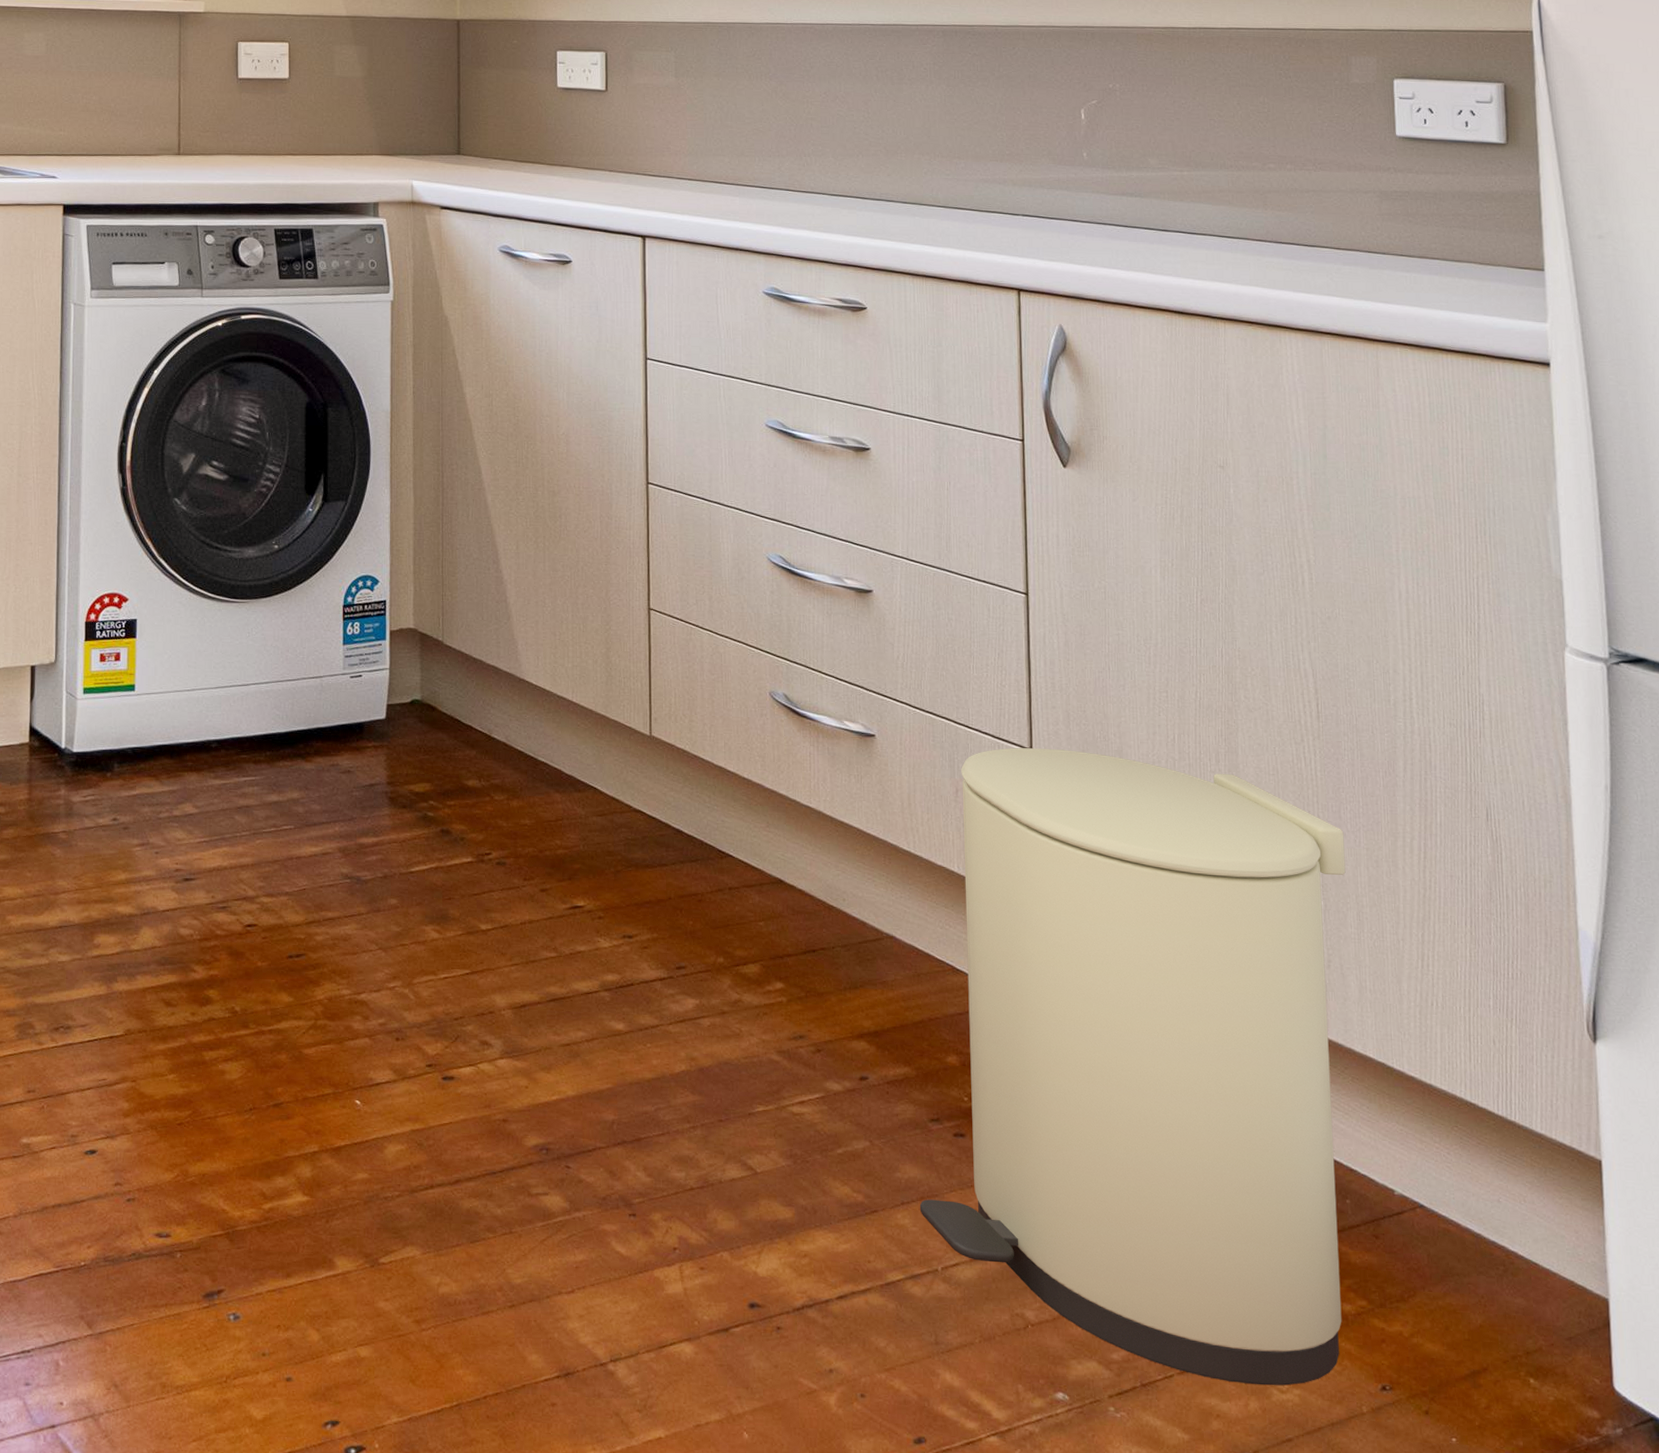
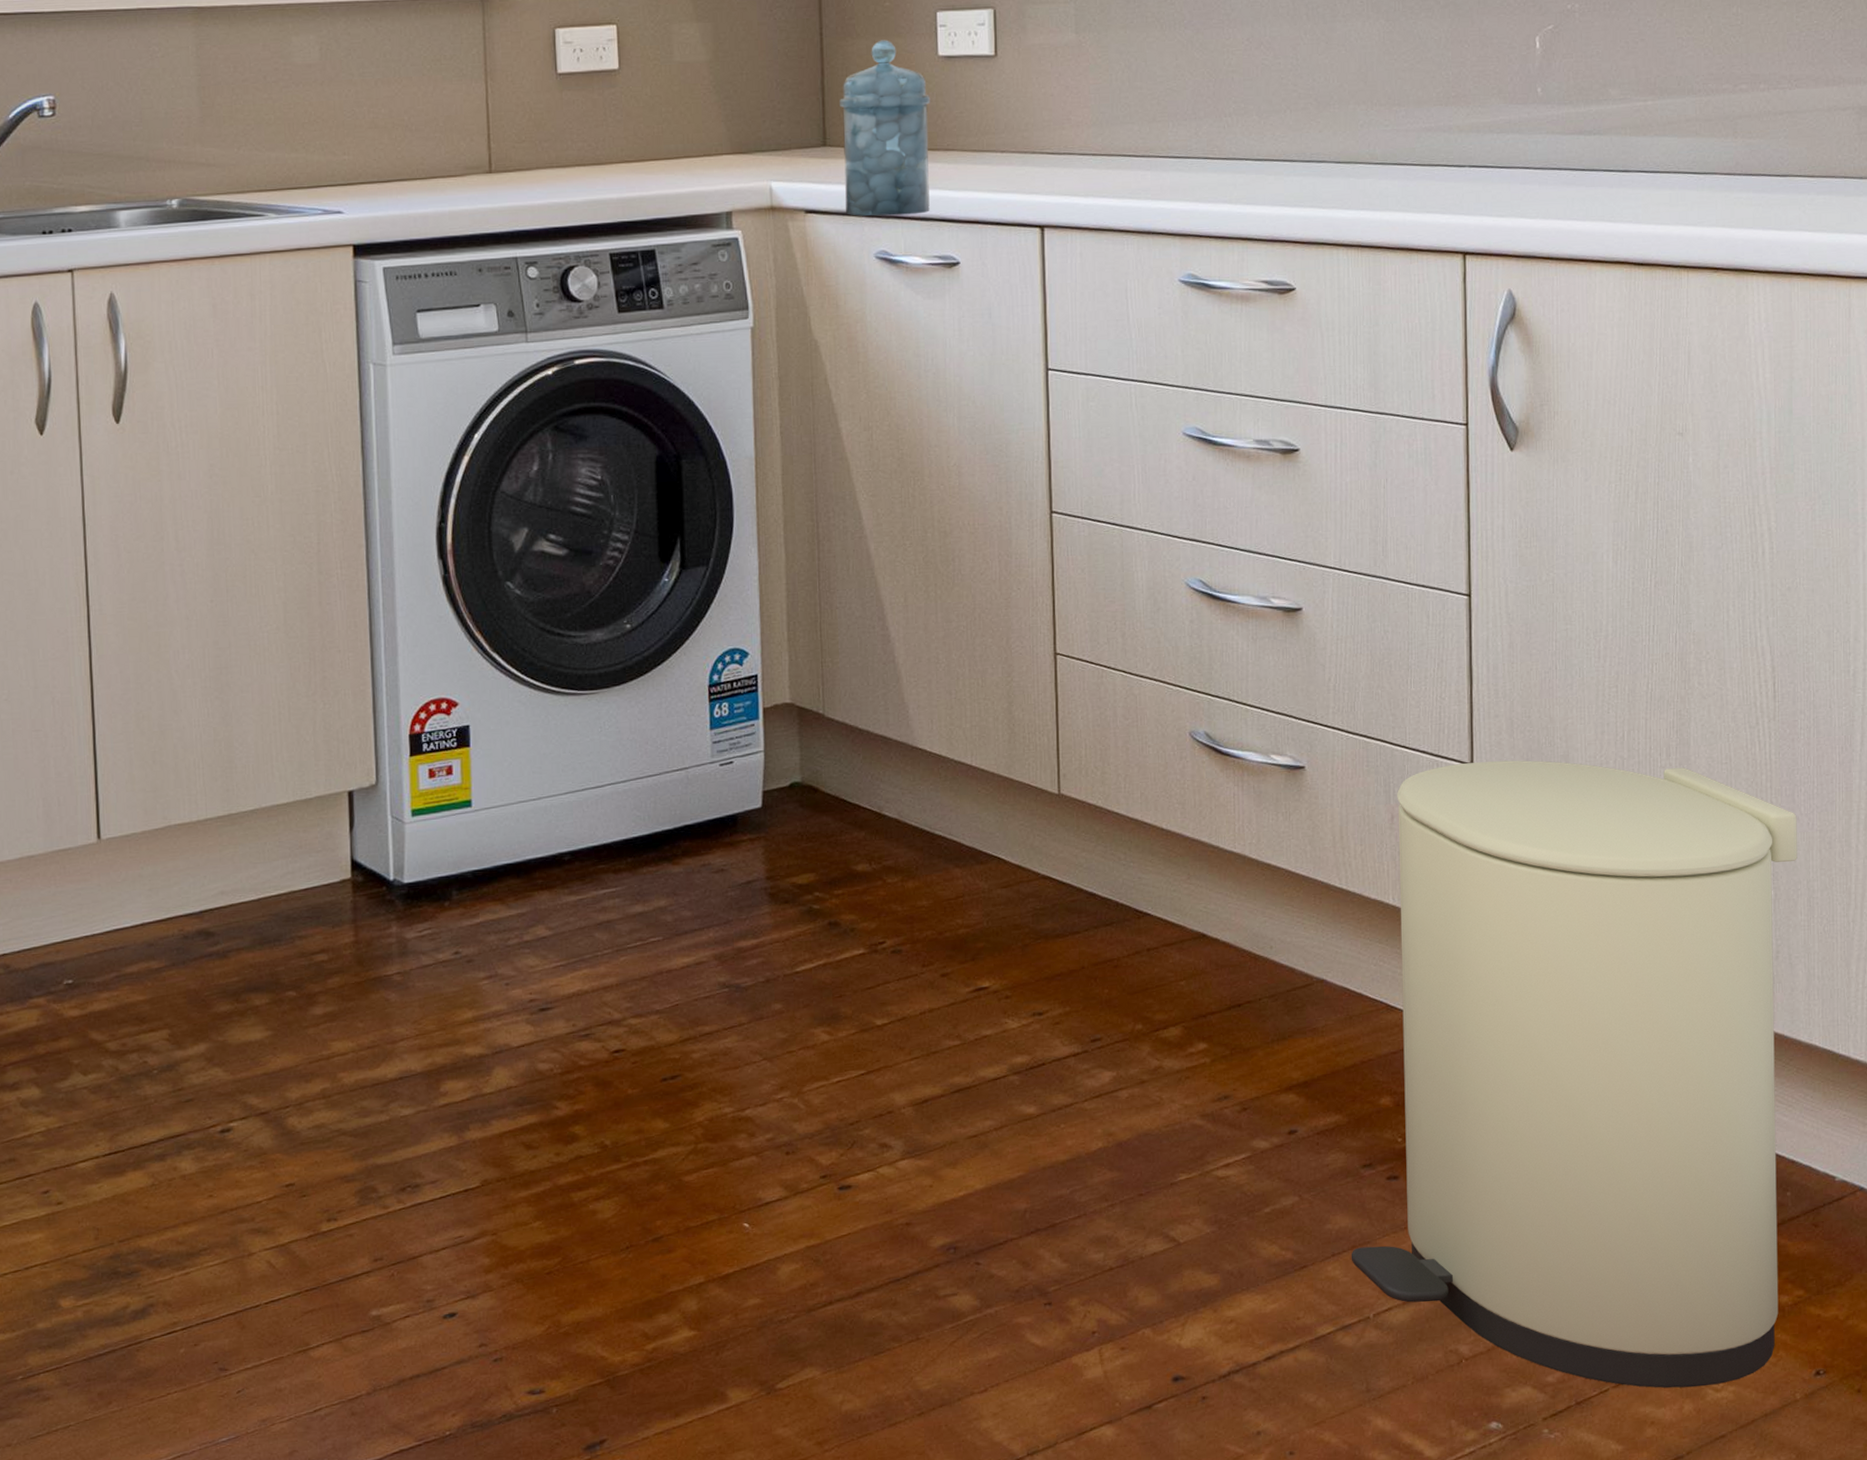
canister: none [473,71,550,218] -> present [840,40,931,217]

